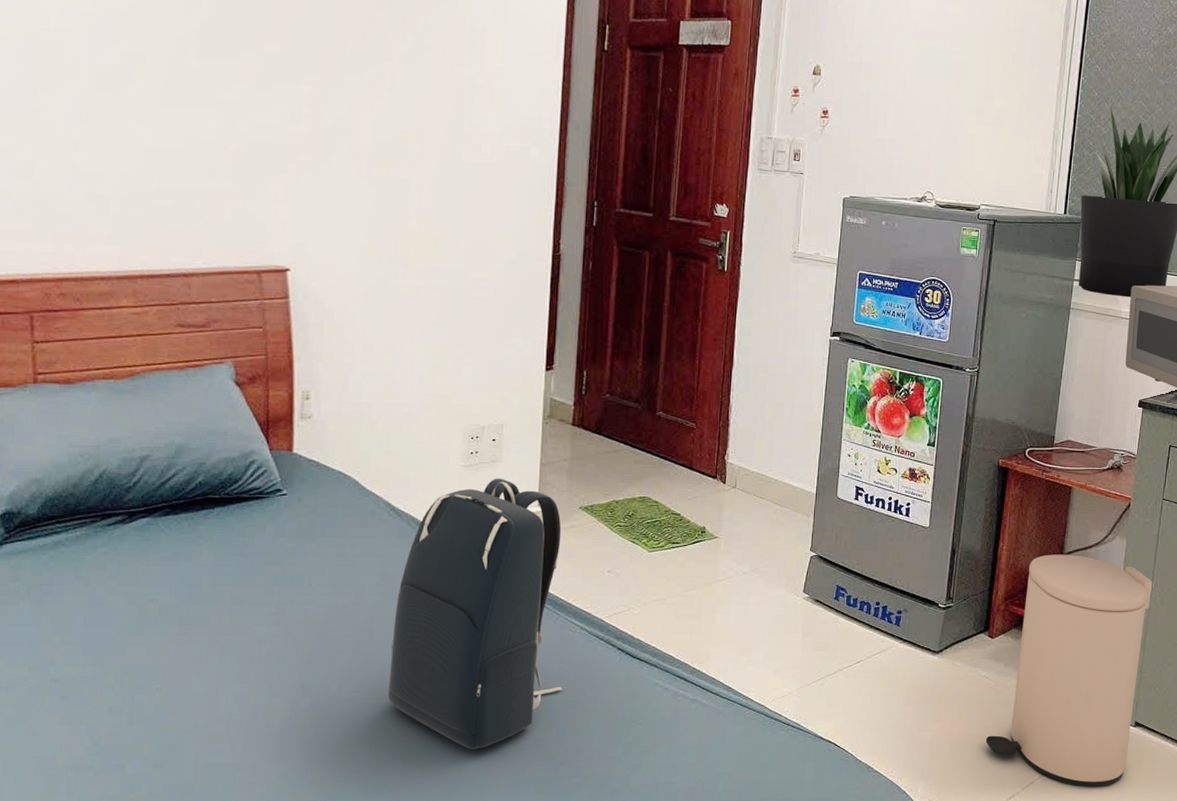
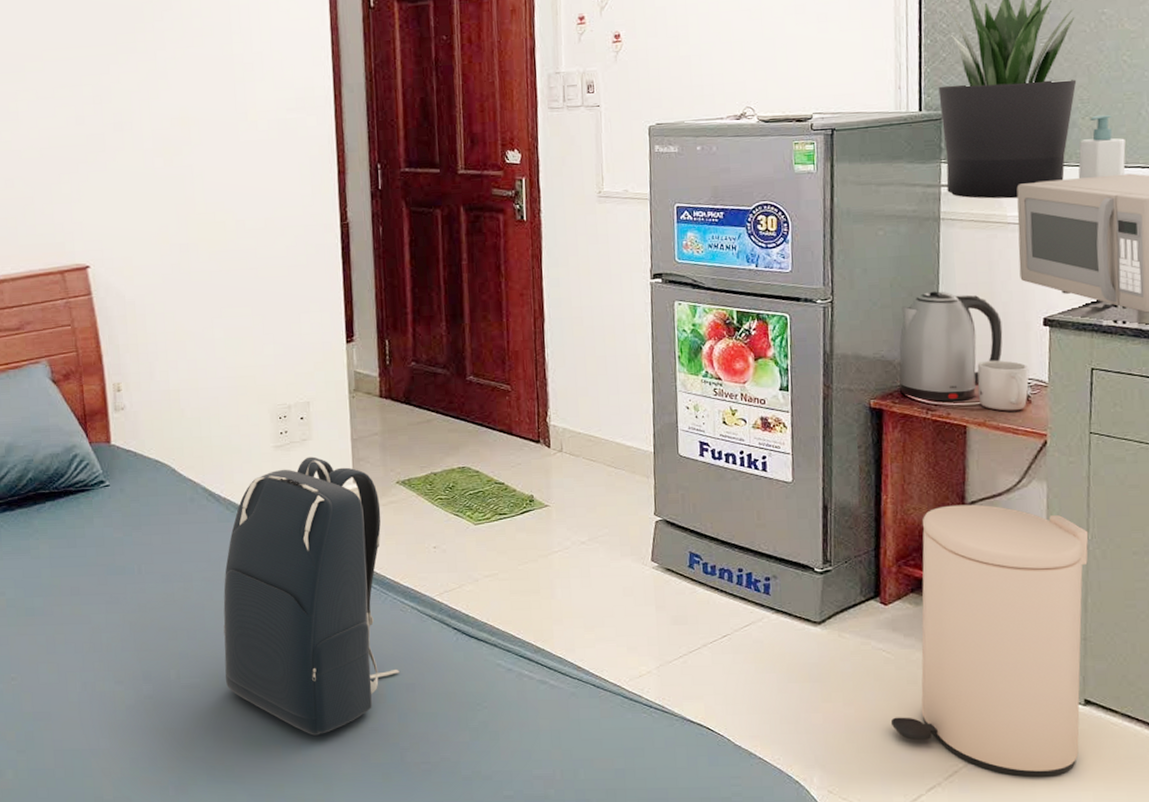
kettle: none [1024,370,1108,465] -> present [899,291,1003,402]
mug: none [1083,432,1124,477] -> present [977,360,1029,412]

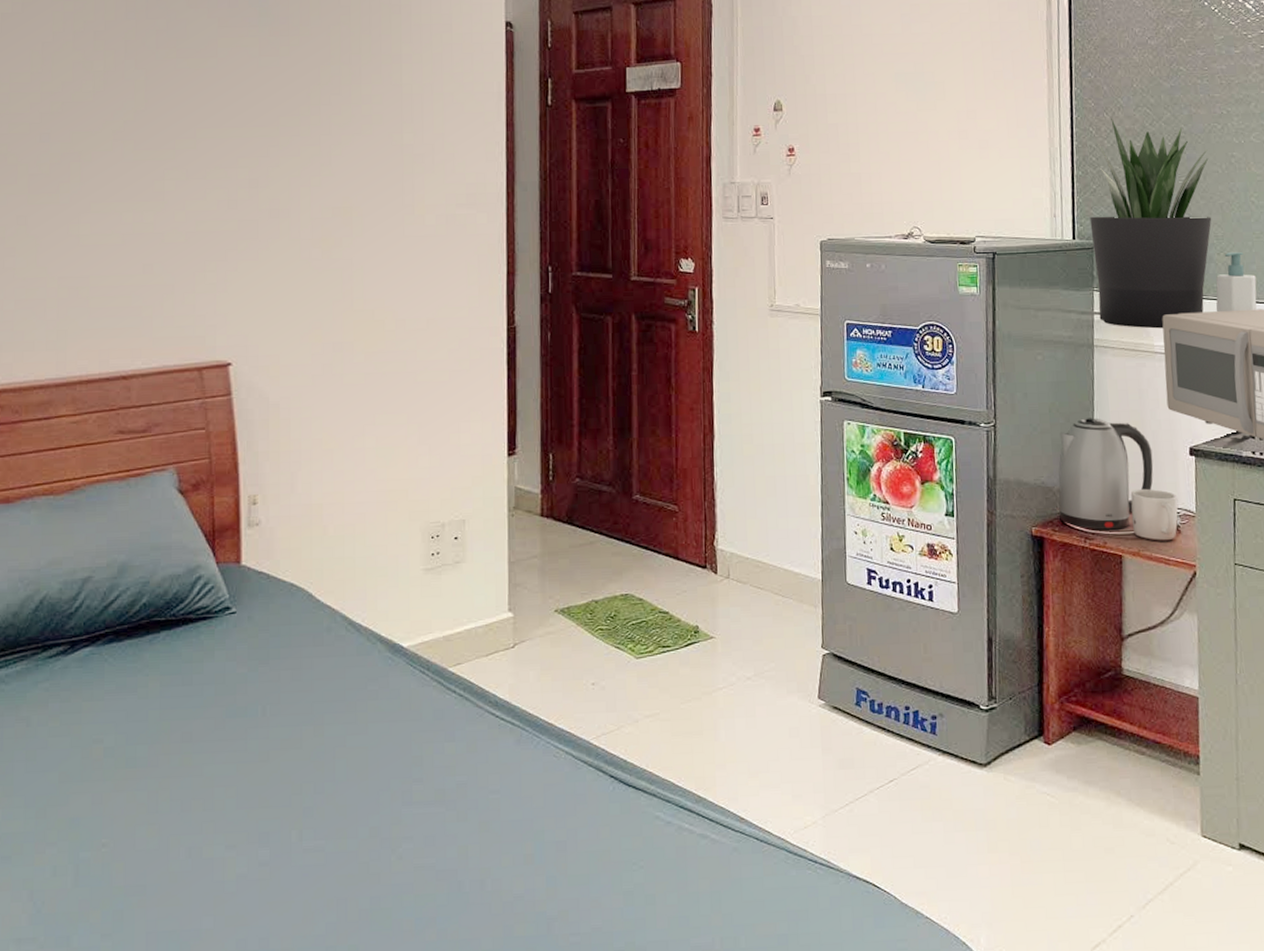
backpack: present [223,456,399,736] -> none [354,581,550,906]
pedal bin: present [890,504,1089,778] -> none [1055,637,1238,931]

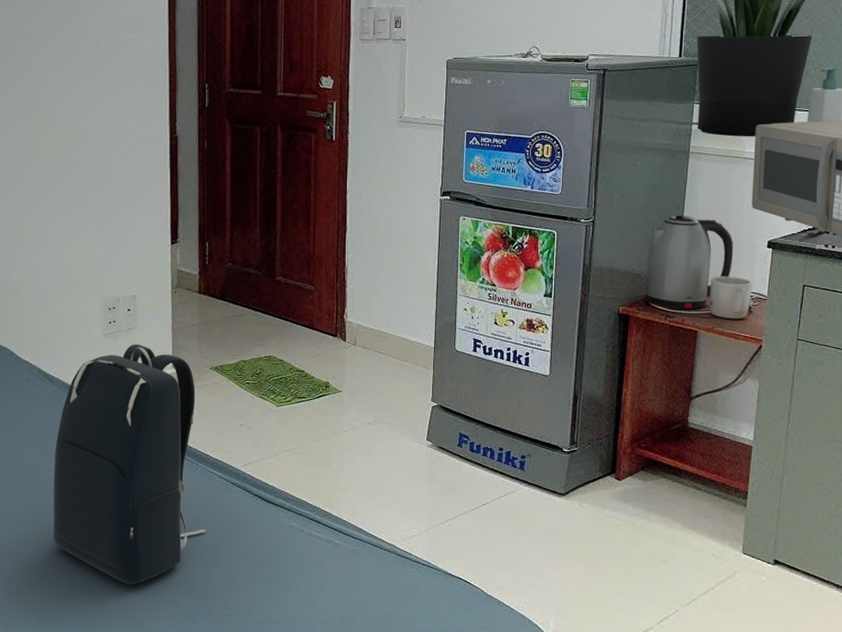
backpack: none [354,581,550,906] -> present [53,344,206,585]

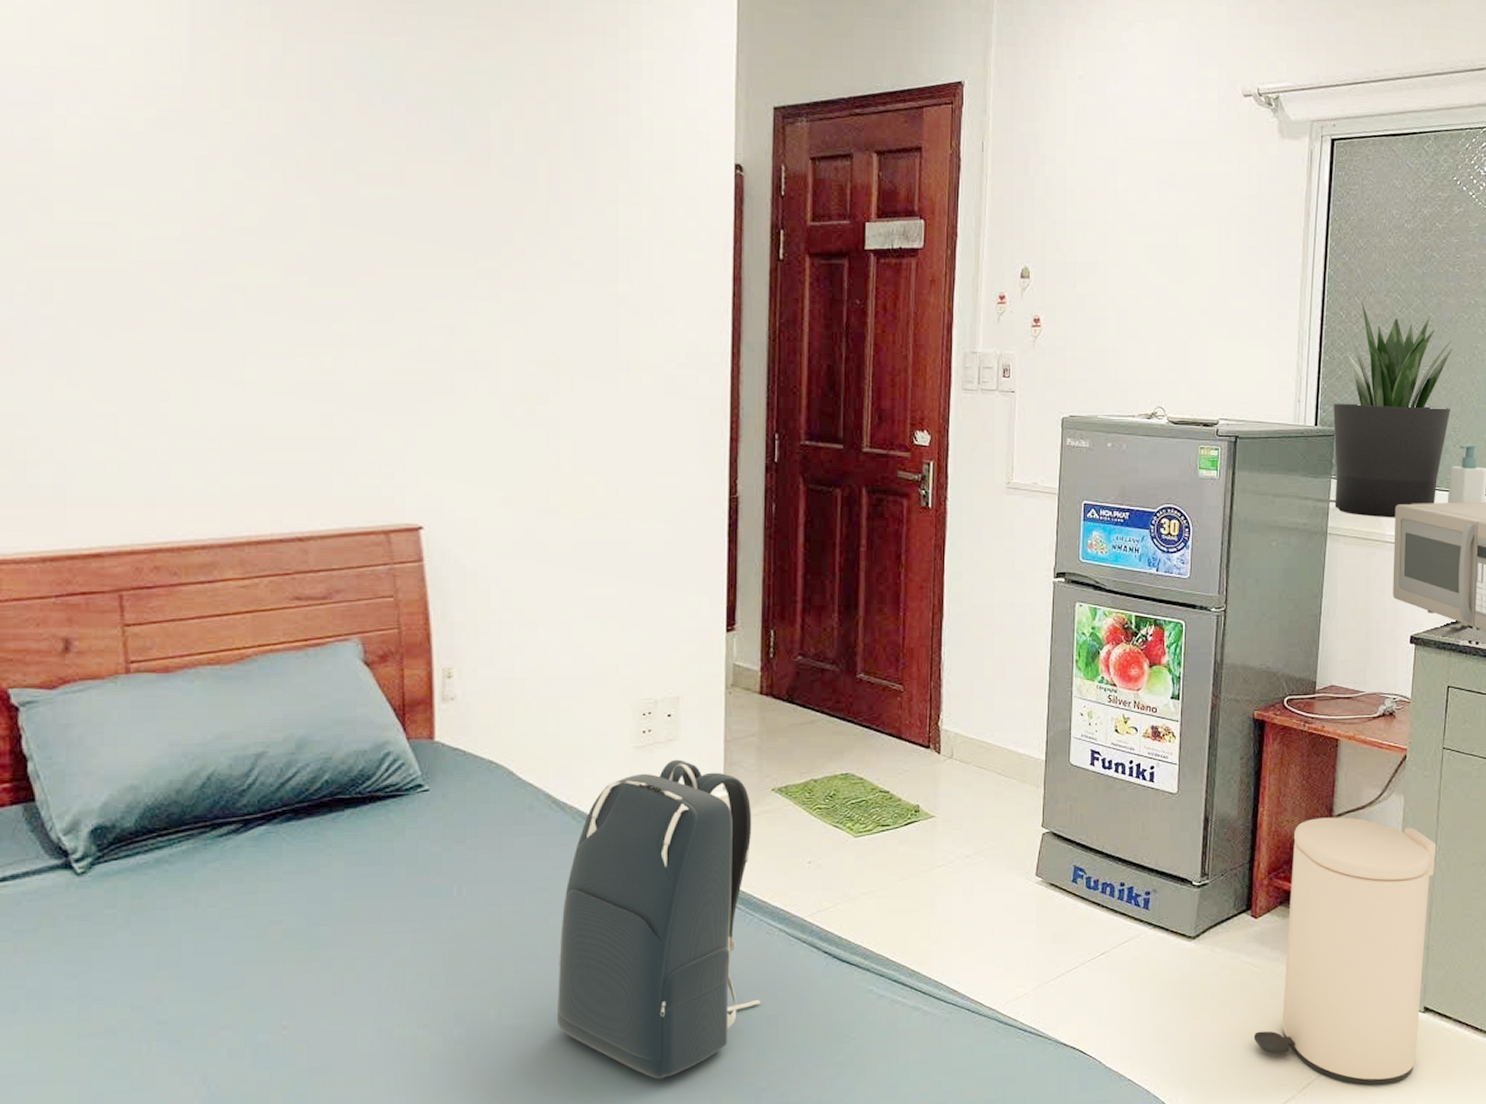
pedal bin: none [616,397,789,623] -> present [1253,817,1436,1086]
kettle: present [645,215,734,310] -> none [1282,605,1375,714]
mug: present [709,275,753,320] -> none [1350,675,1395,726]

